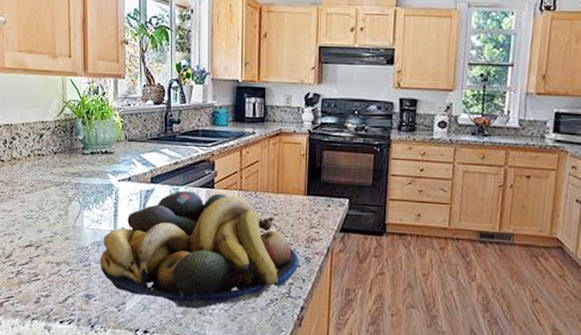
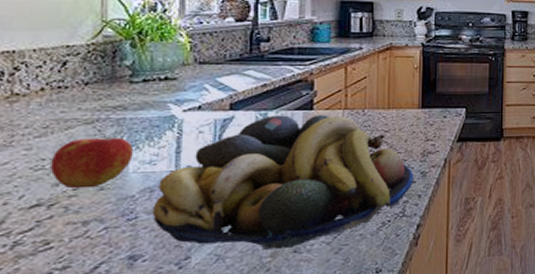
apple: none [36,197,86,237] -> present [51,137,133,189]

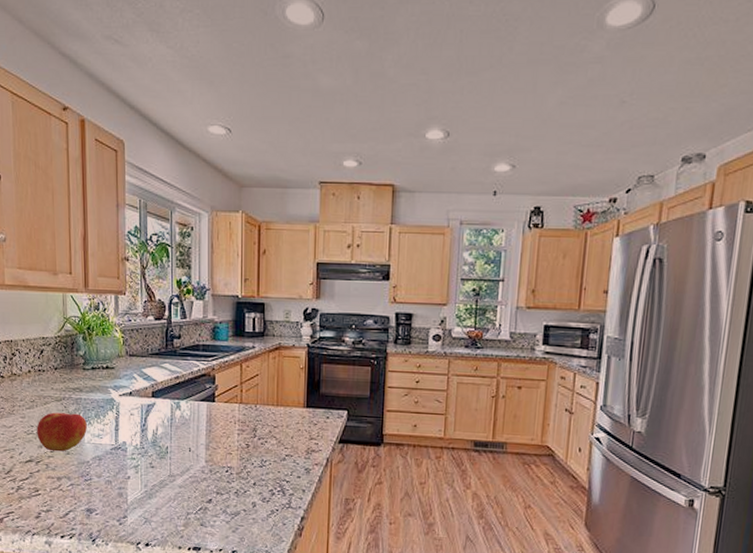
fruit bowl: present [152,114,415,250] -> none [100,404,299,521]

